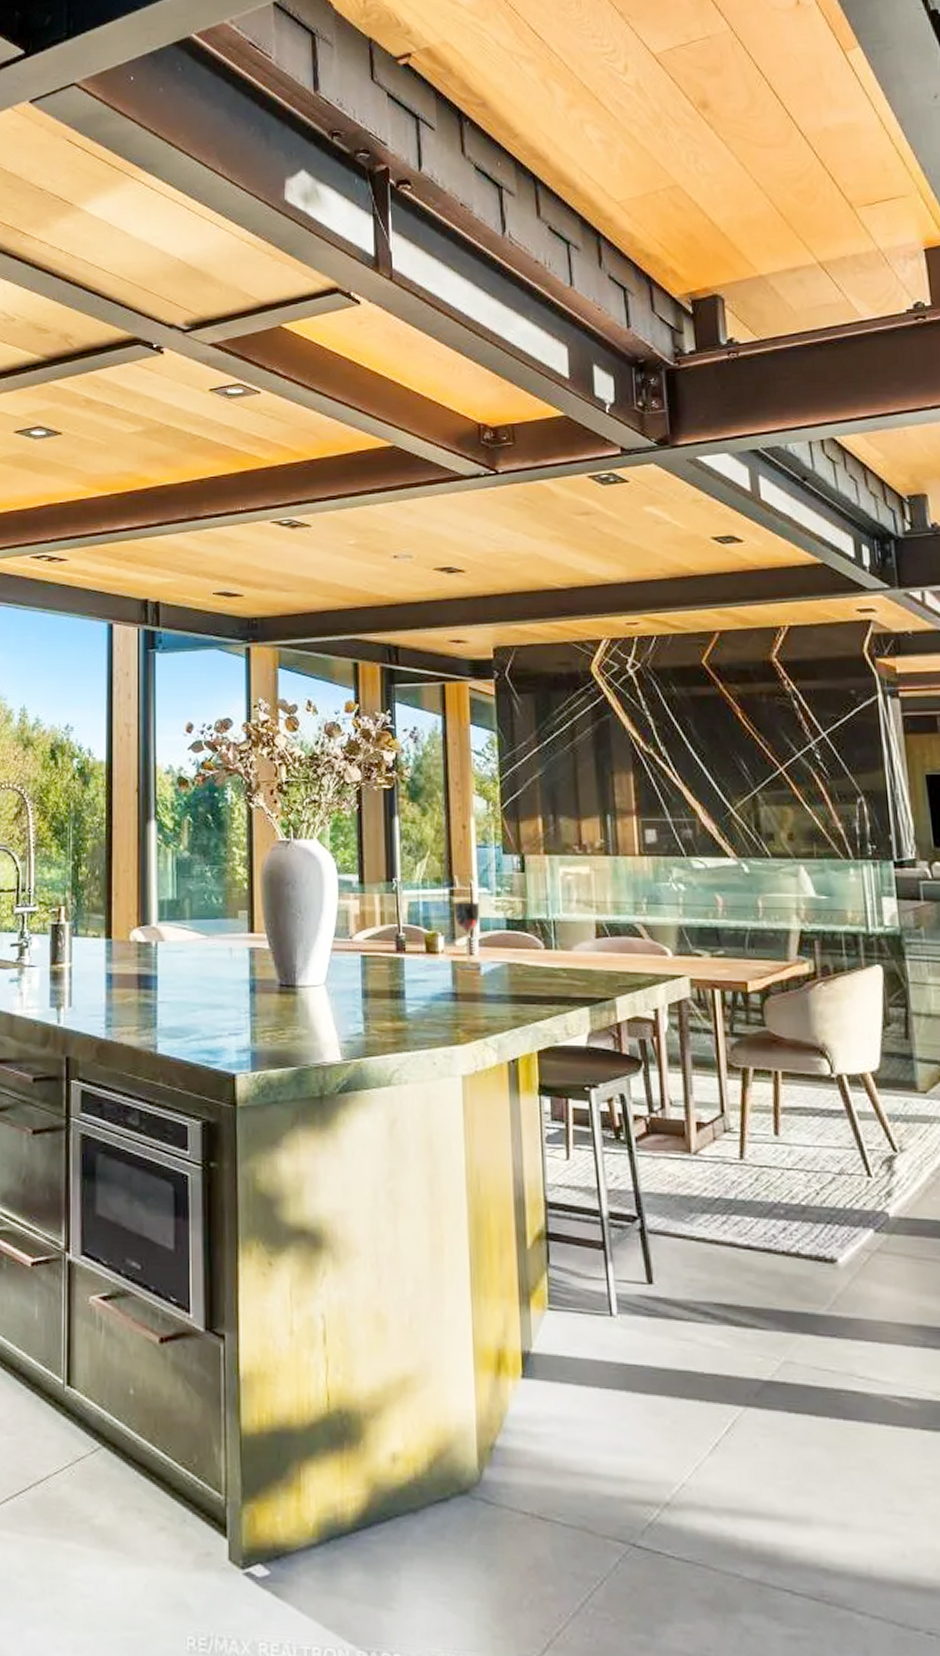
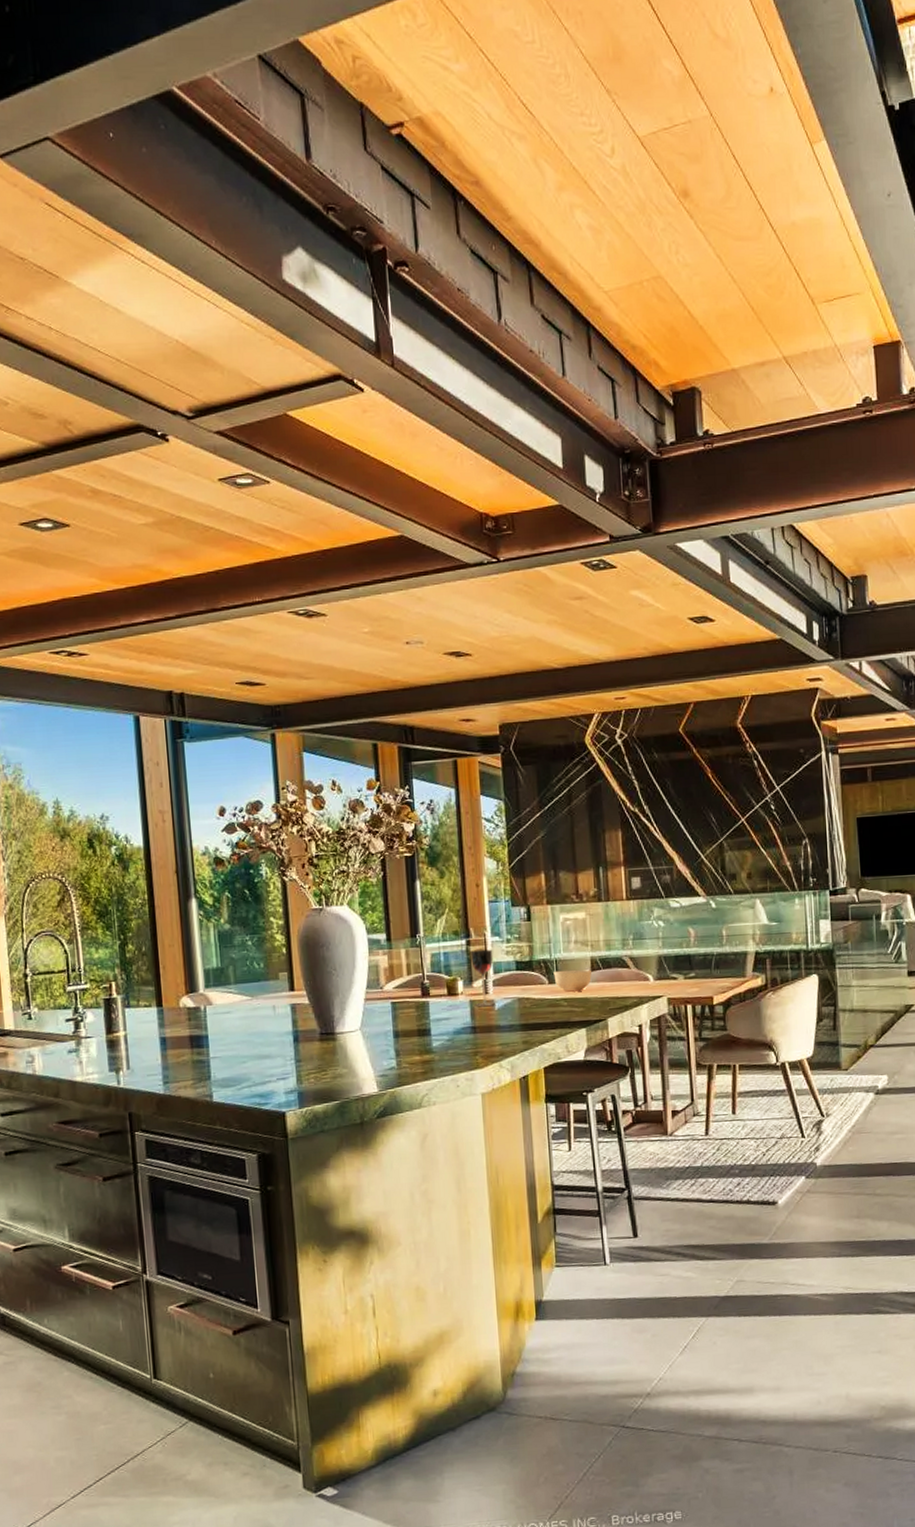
bowl: none [551,934,598,961] -> present [553,969,592,992]

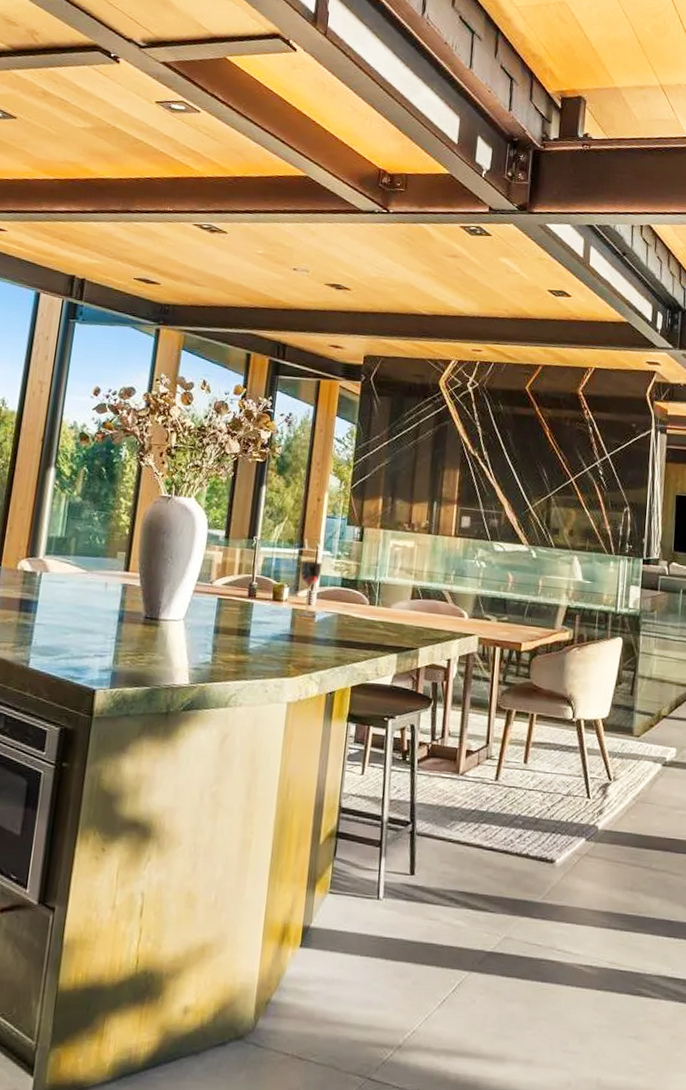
bowl: present [553,969,592,992] -> none [375,593,412,617]

